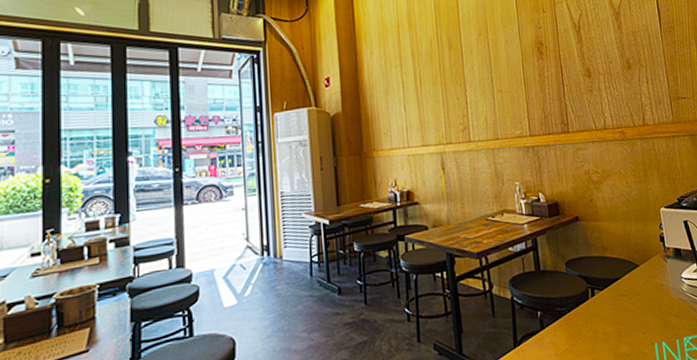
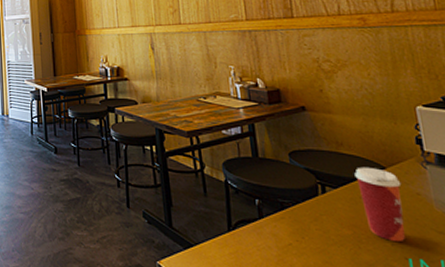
paper cup: none [616,266,652,331] -> present [354,166,405,243]

